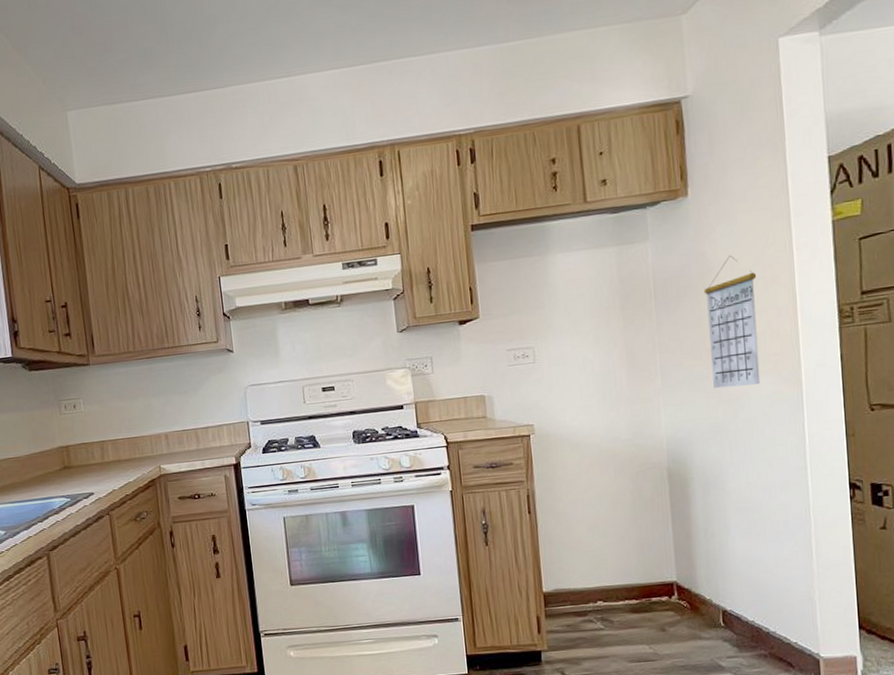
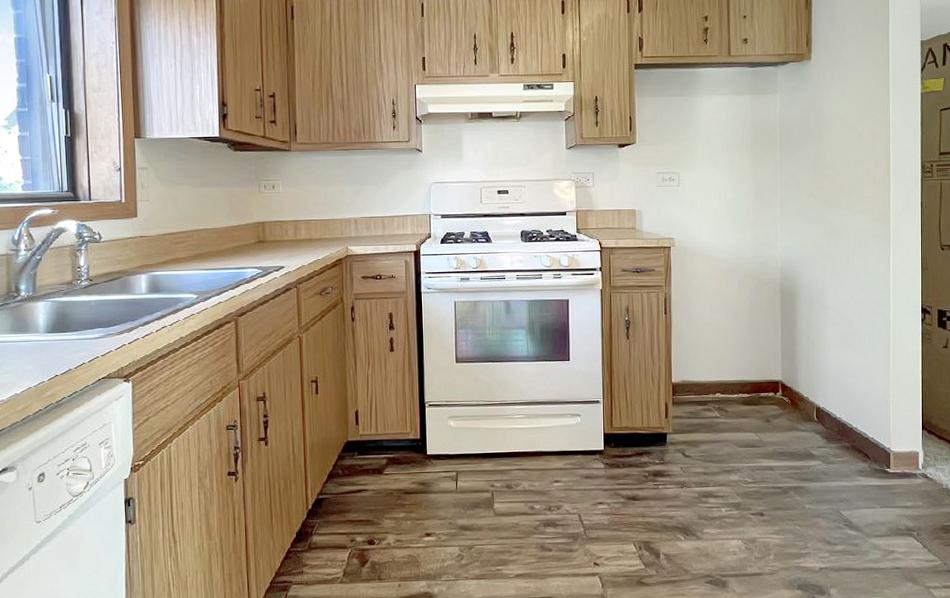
calendar: present [703,255,761,389] -> none [818,112,861,221]

